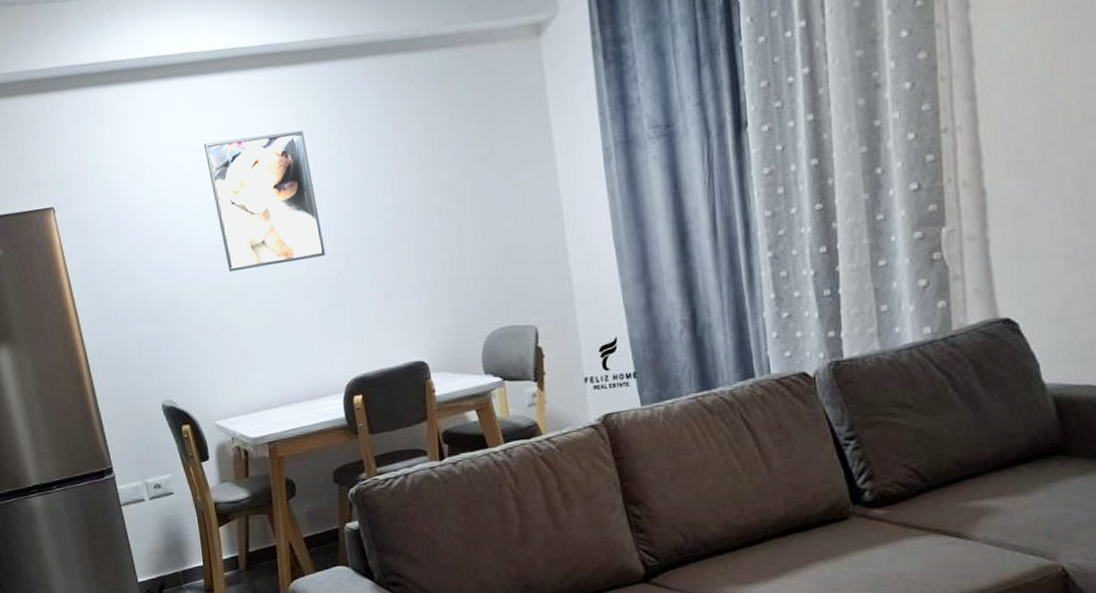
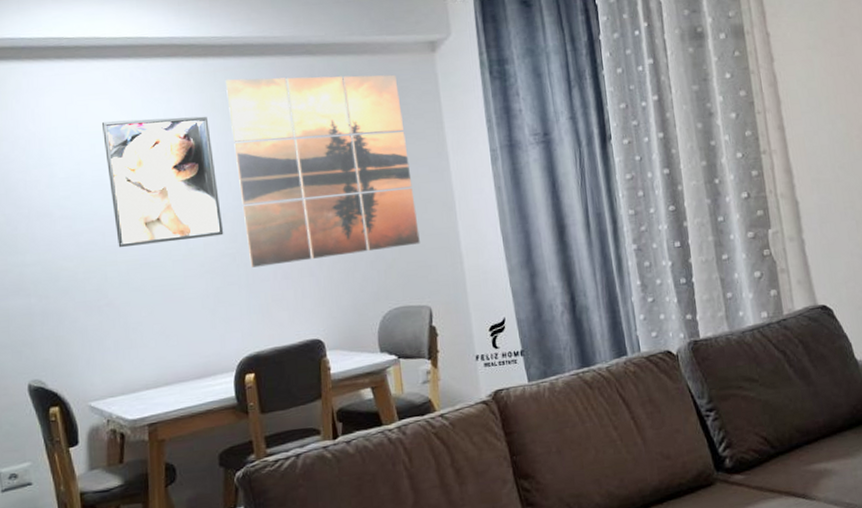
wall art: none [319,67,525,289] -> present [226,74,420,268]

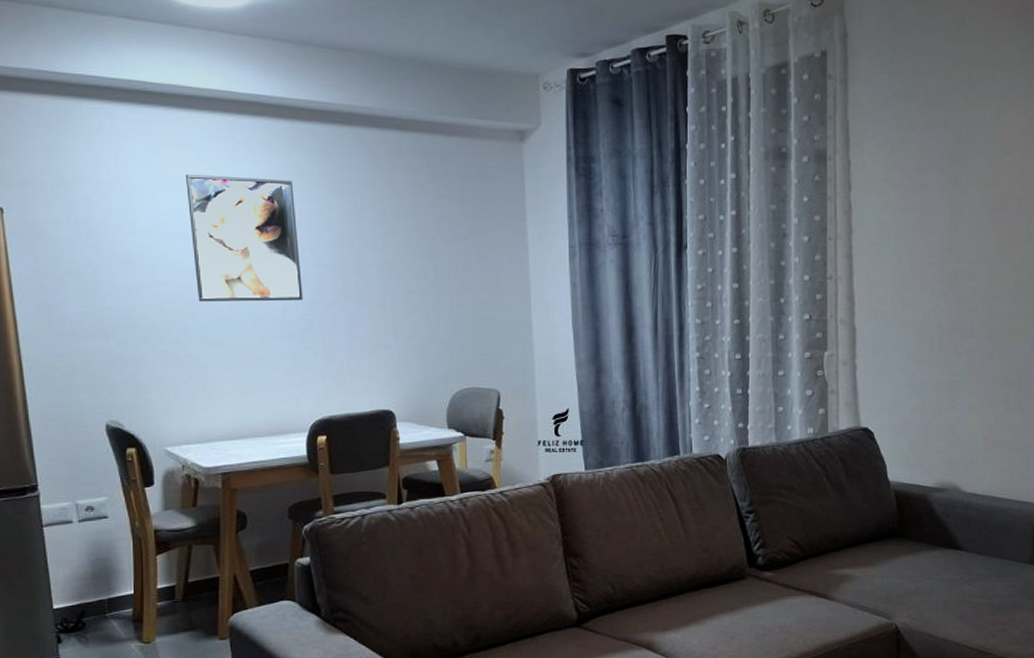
wall art: present [226,74,420,268] -> none [313,145,494,335]

